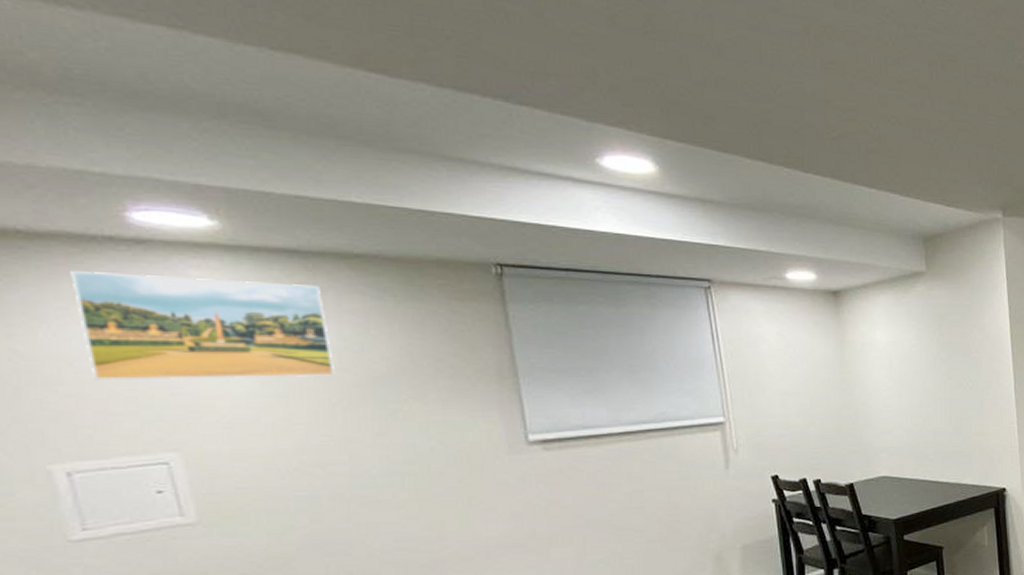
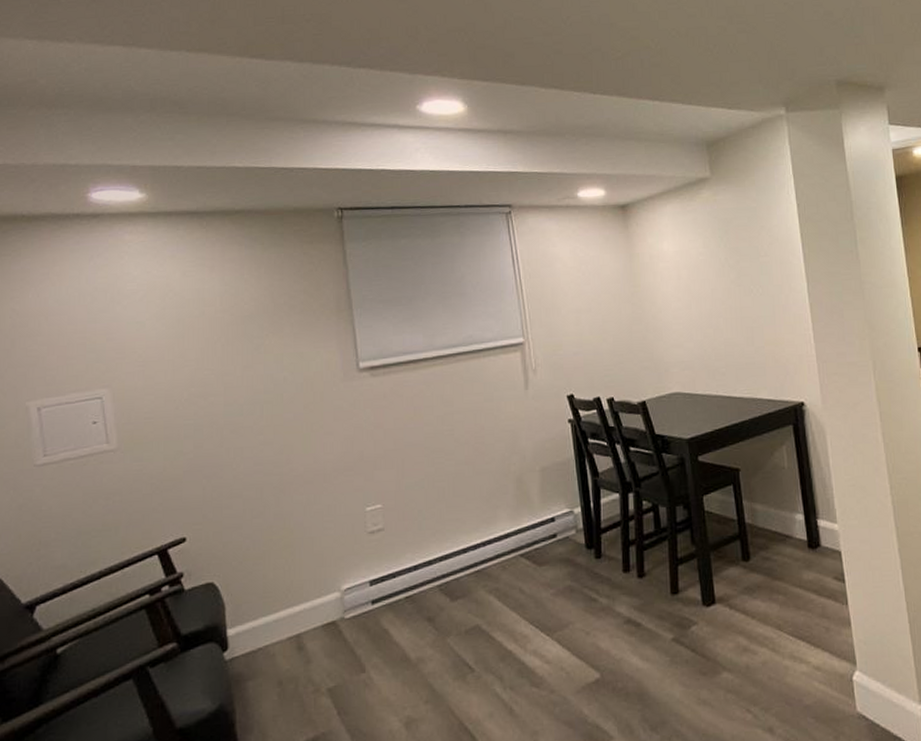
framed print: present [70,271,335,381] -> none [51,240,217,331]

